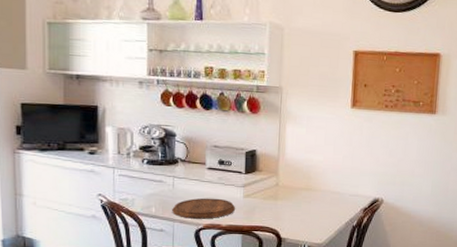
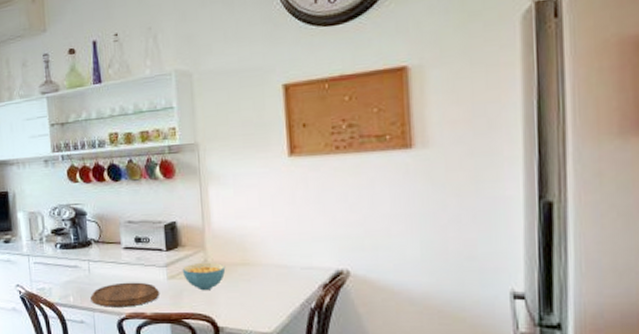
cereal bowl: none [256,185,293,209] -> present [182,262,226,291]

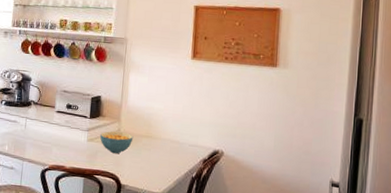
cutting board: present [90,282,160,307] -> none [22,139,80,160]

